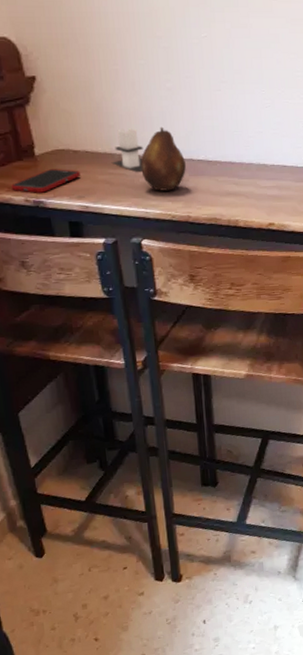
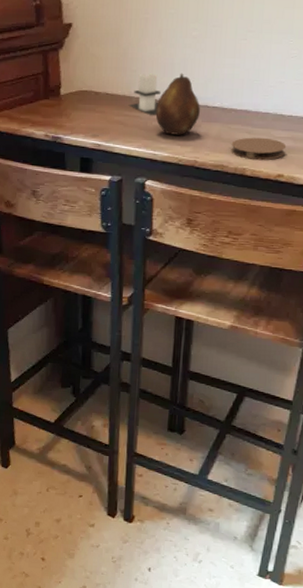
cell phone: present [11,169,80,193] -> none [35,108,98,129]
coaster: none [221,188,273,211] -> present [231,137,287,161]

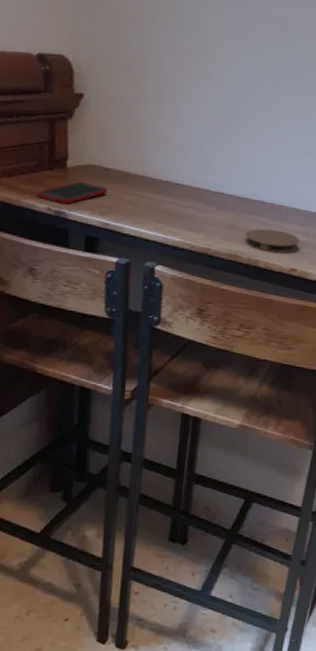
cell phone: none [35,108,98,129] -> present [37,182,107,204]
candle: present [128,73,161,116] -> none [140,153,175,199]
fruit: present [155,73,200,135] -> none [168,157,215,221]

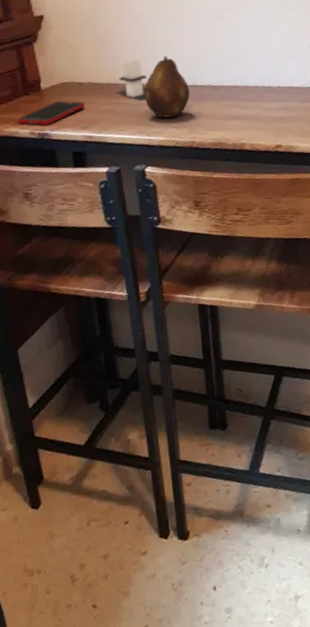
candle: none [140,153,175,199] -> present [115,58,147,101]
fruit: none [168,157,215,221] -> present [144,55,190,118]
coaster: present [245,228,300,254] -> none [226,110,280,134]

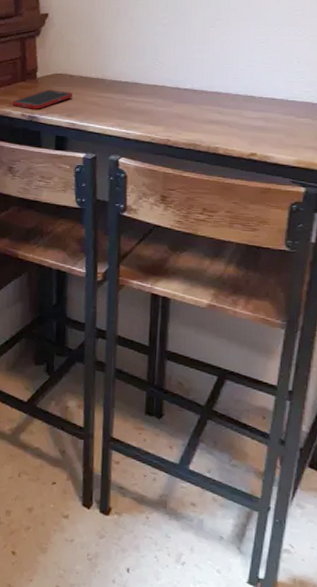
candle: present [115,58,147,101] -> none [102,58,133,97]
fruit: present [144,55,190,118] -> none [128,57,171,115]

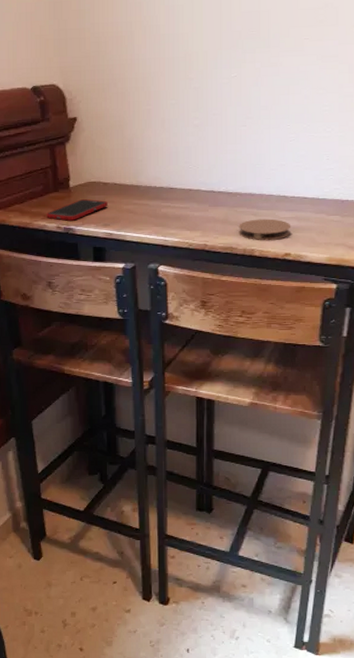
coaster: none [203,117,258,140] -> present [238,218,291,241]

